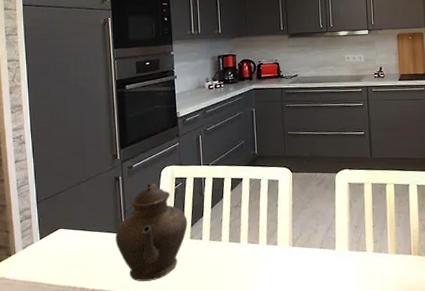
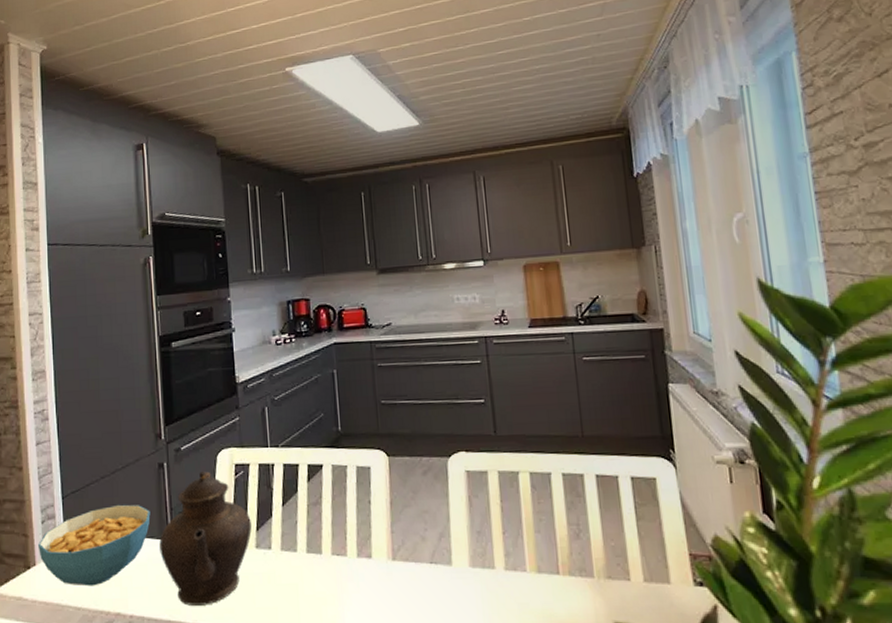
cereal bowl: none [18,207,108,269] -> present [38,504,151,586]

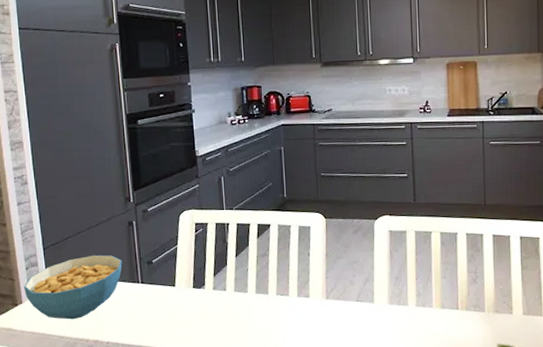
teapot: present [159,471,252,606] -> none [130,229,210,334]

